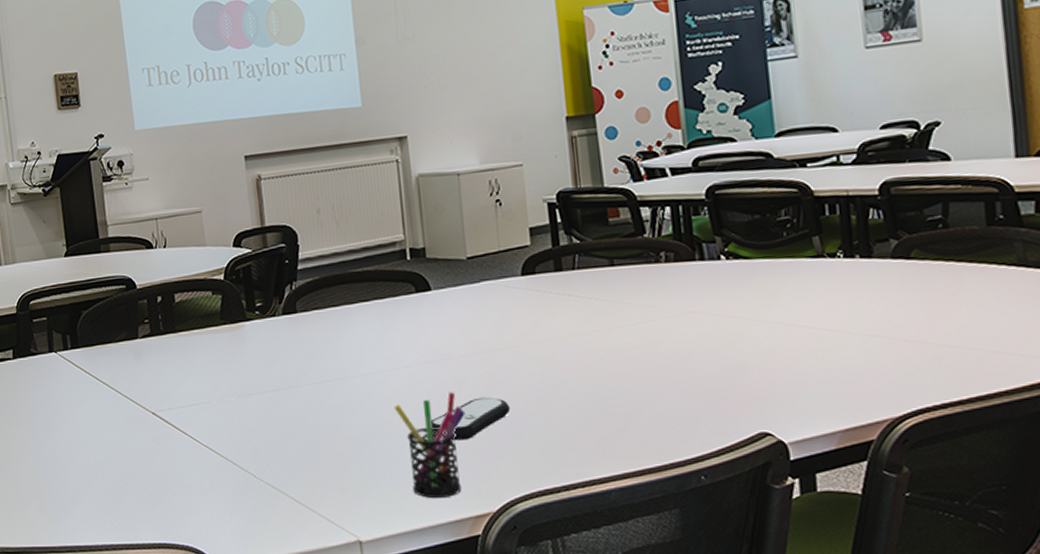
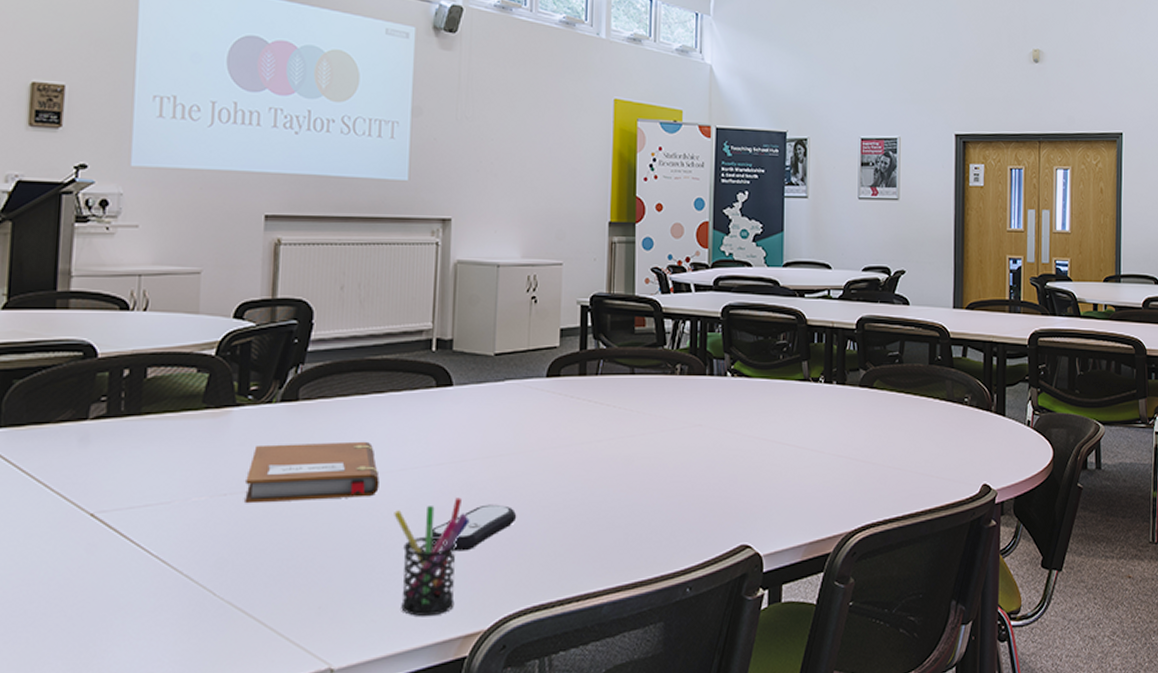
notebook: none [264,345,378,401] -> present [245,441,379,502]

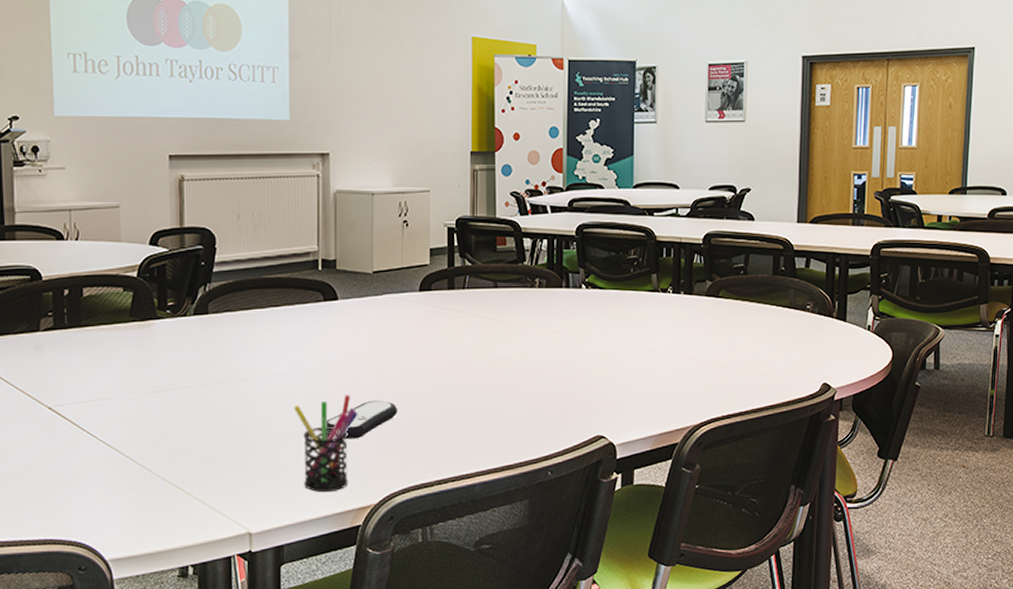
notebook: present [245,441,379,502] -> none [170,347,280,398]

